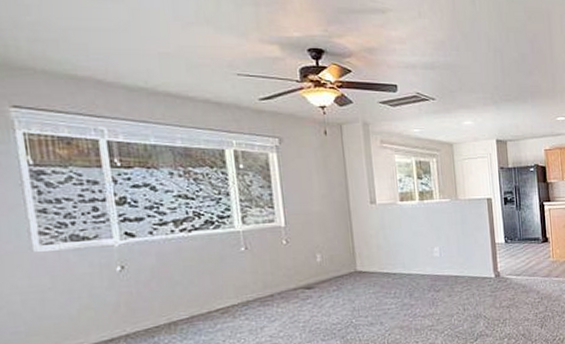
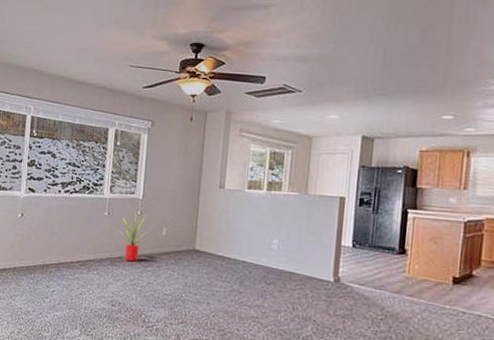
house plant: none [262,242,299,298] -> present [118,213,148,262]

